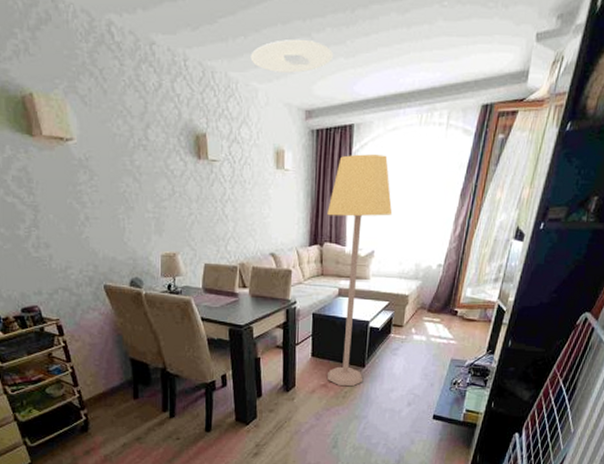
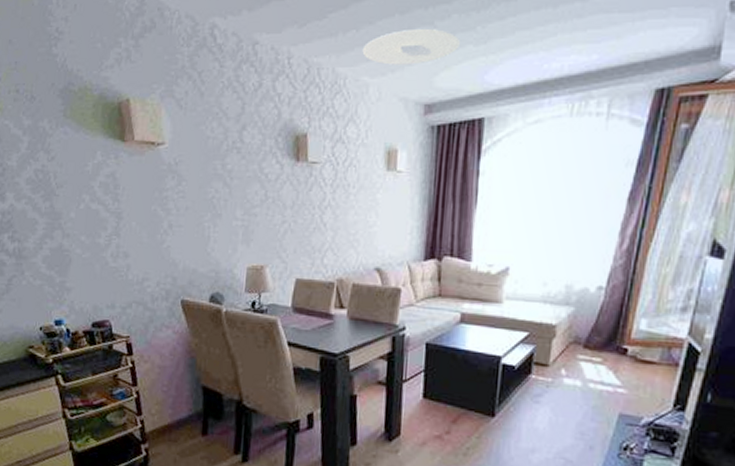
lamp: present [327,154,393,386] -> none [442,152,534,441]

